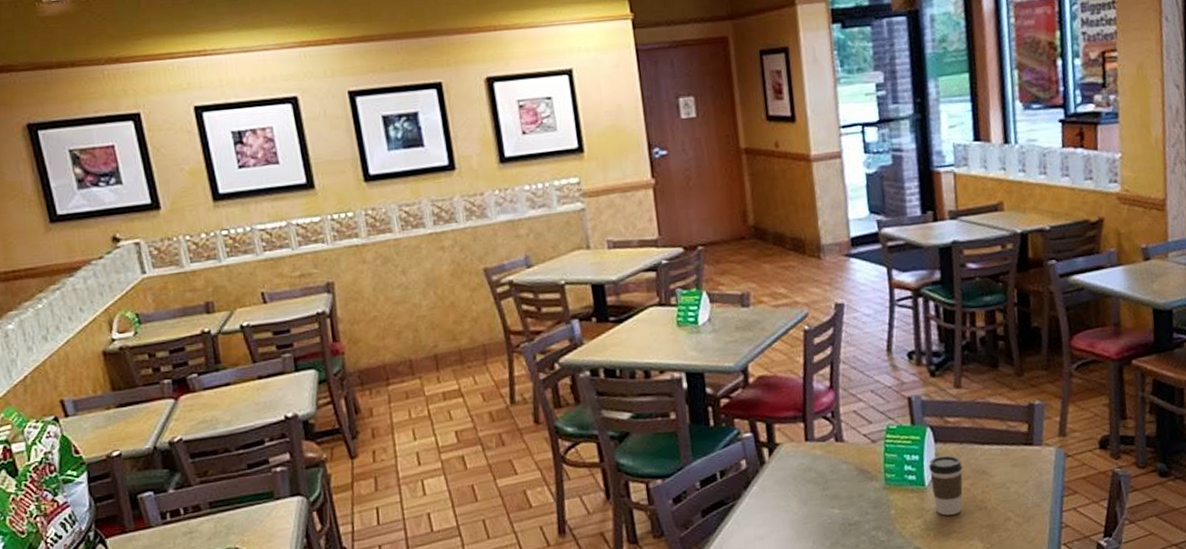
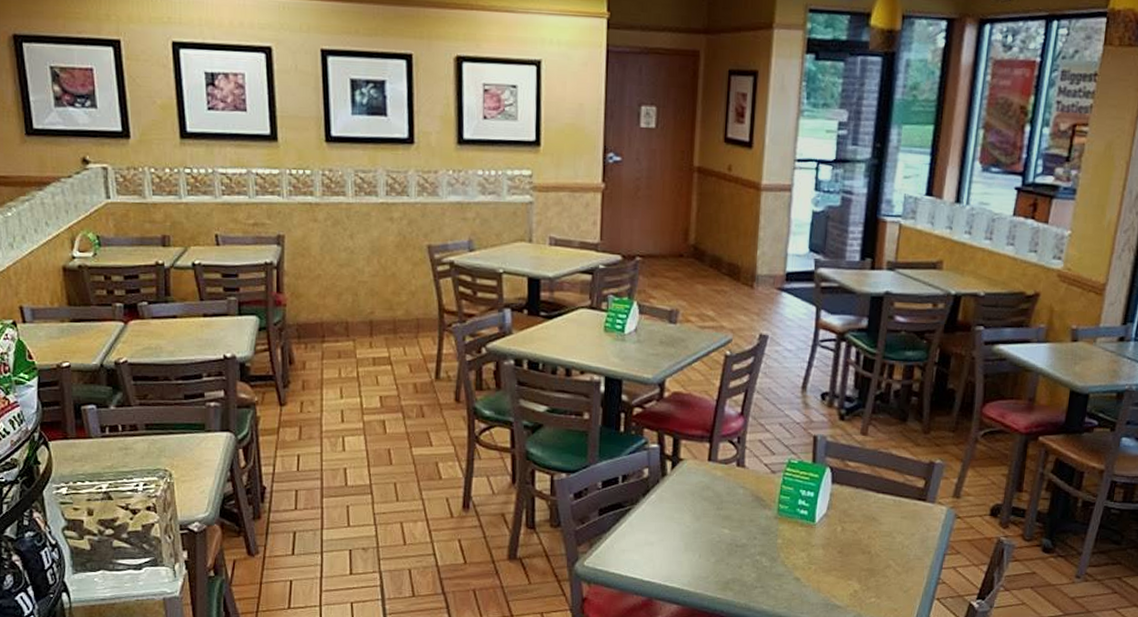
coffee cup: present [929,455,963,516] -> none [821,496,855,553]

